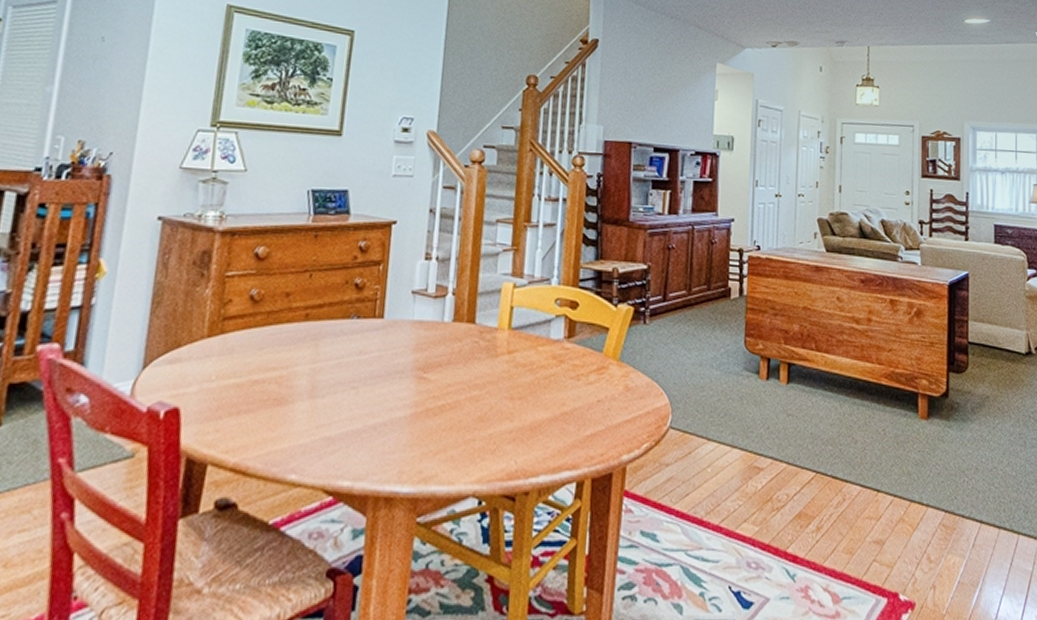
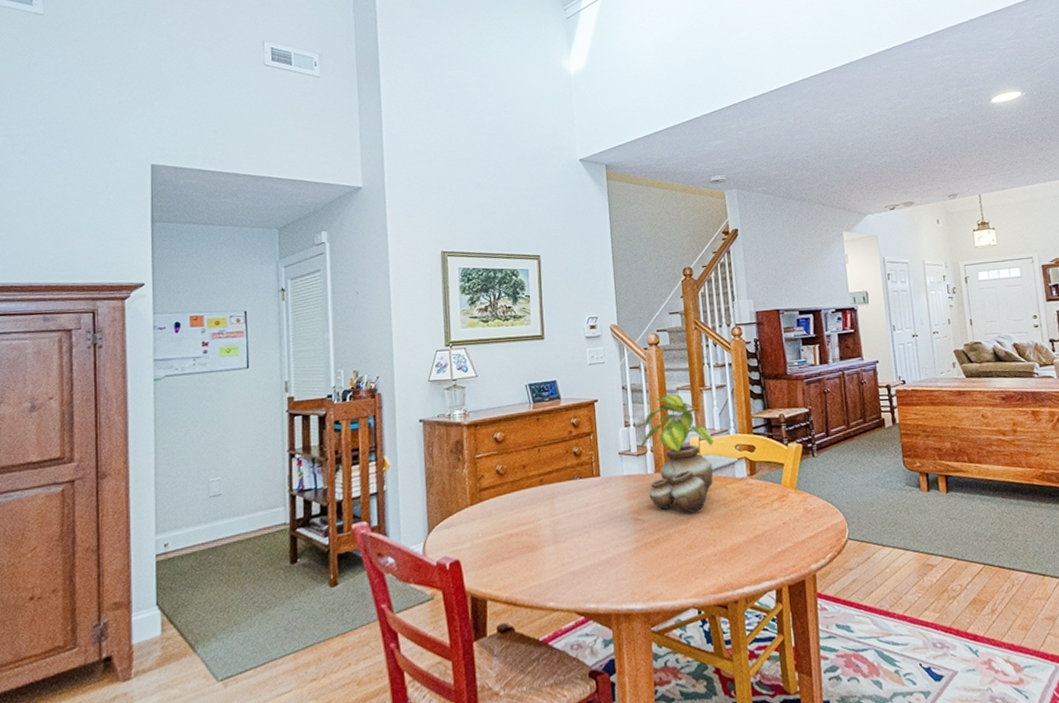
potted plant: none [441,225,531,377] -> present [641,393,714,513]

